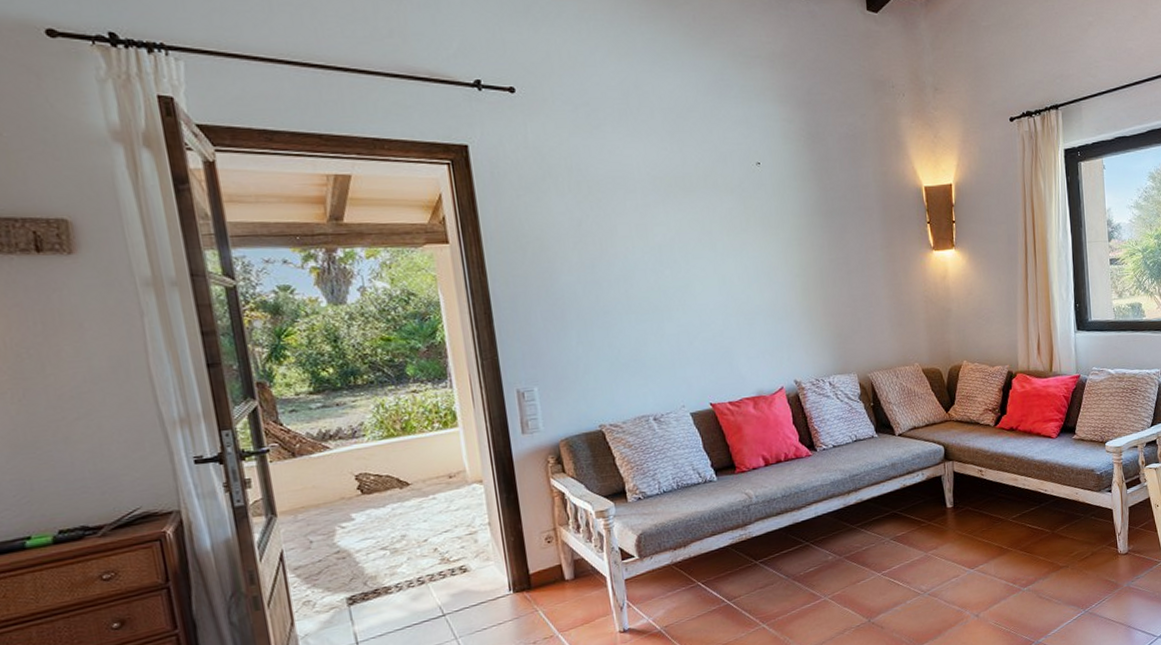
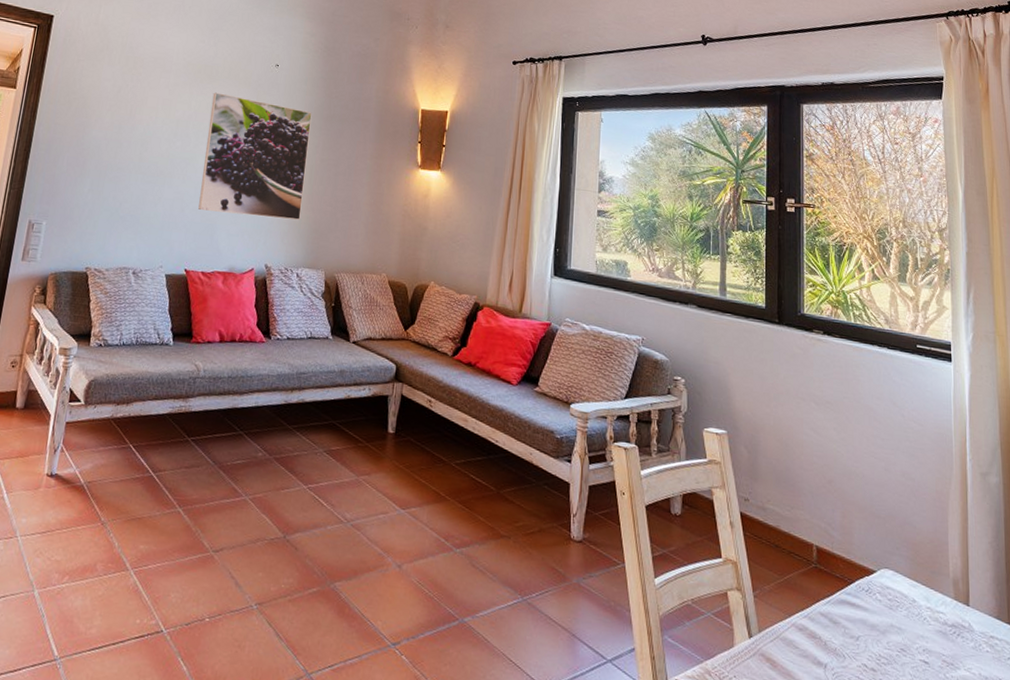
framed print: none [692,206,821,339] -> present [198,92,312,220]

